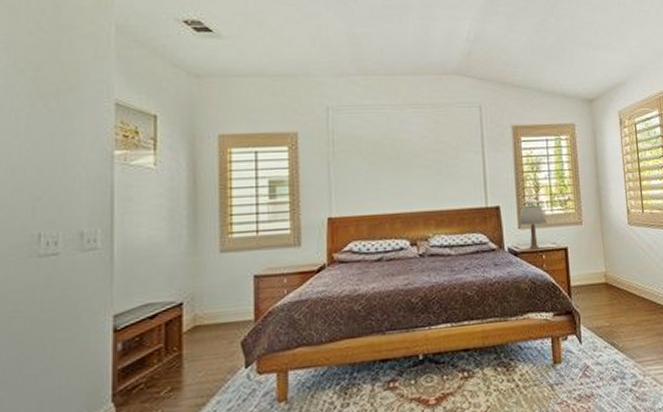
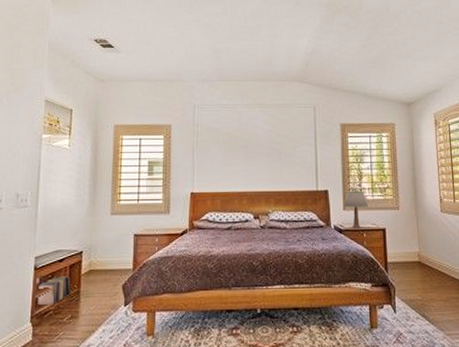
books: none [121,337,169,378] -> present [38,276,71,305]

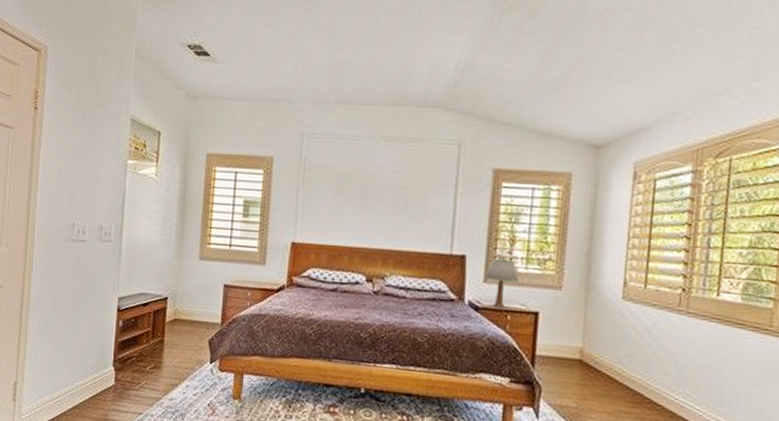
books: present [38,276,71,305] -> none [120,321,155,351]

